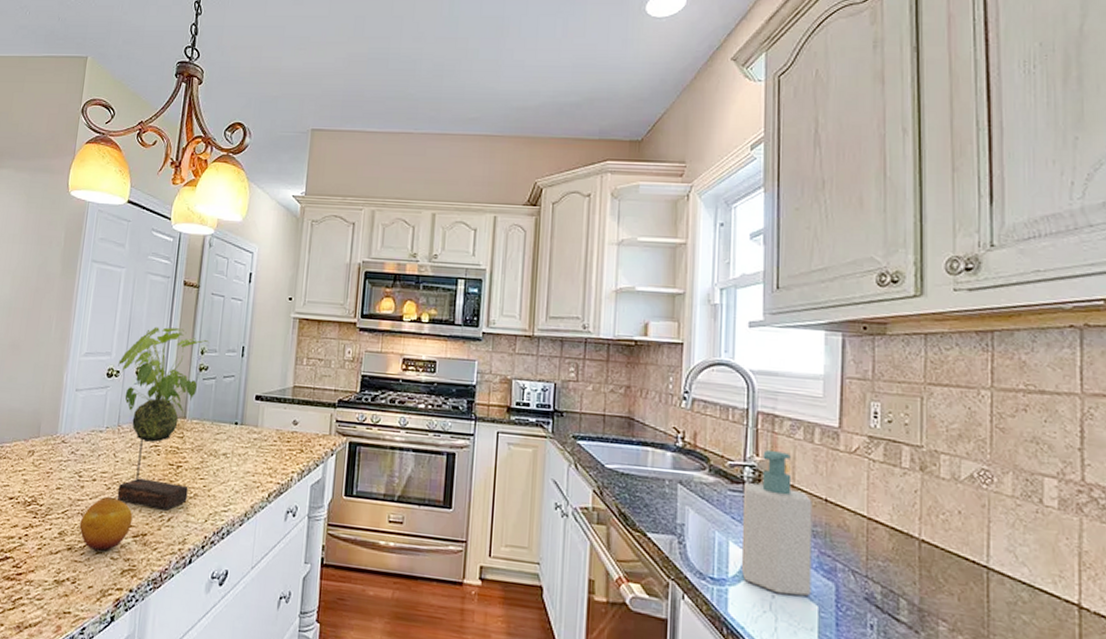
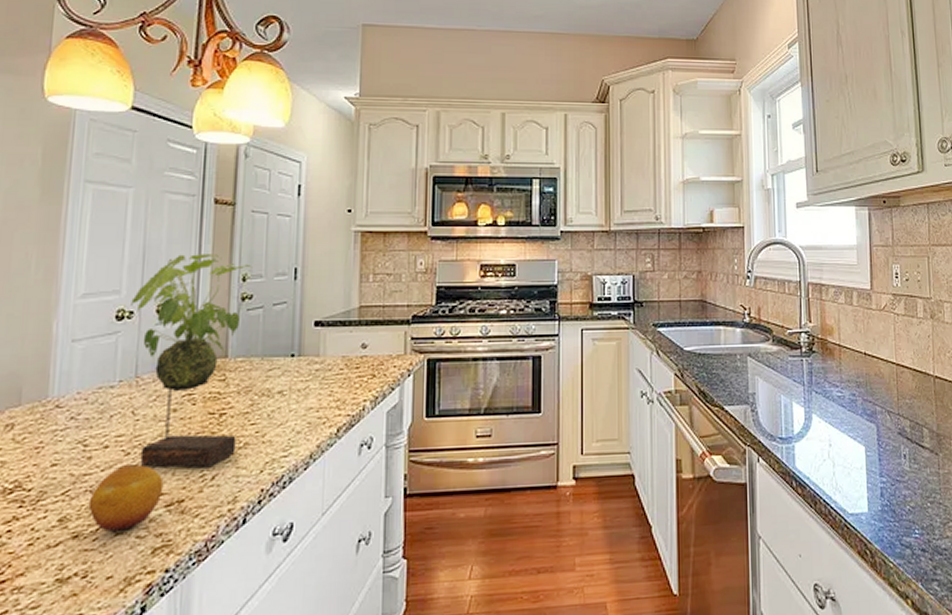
soap bottle: present [741,450,813,596] -> none [800,316,859,442]

